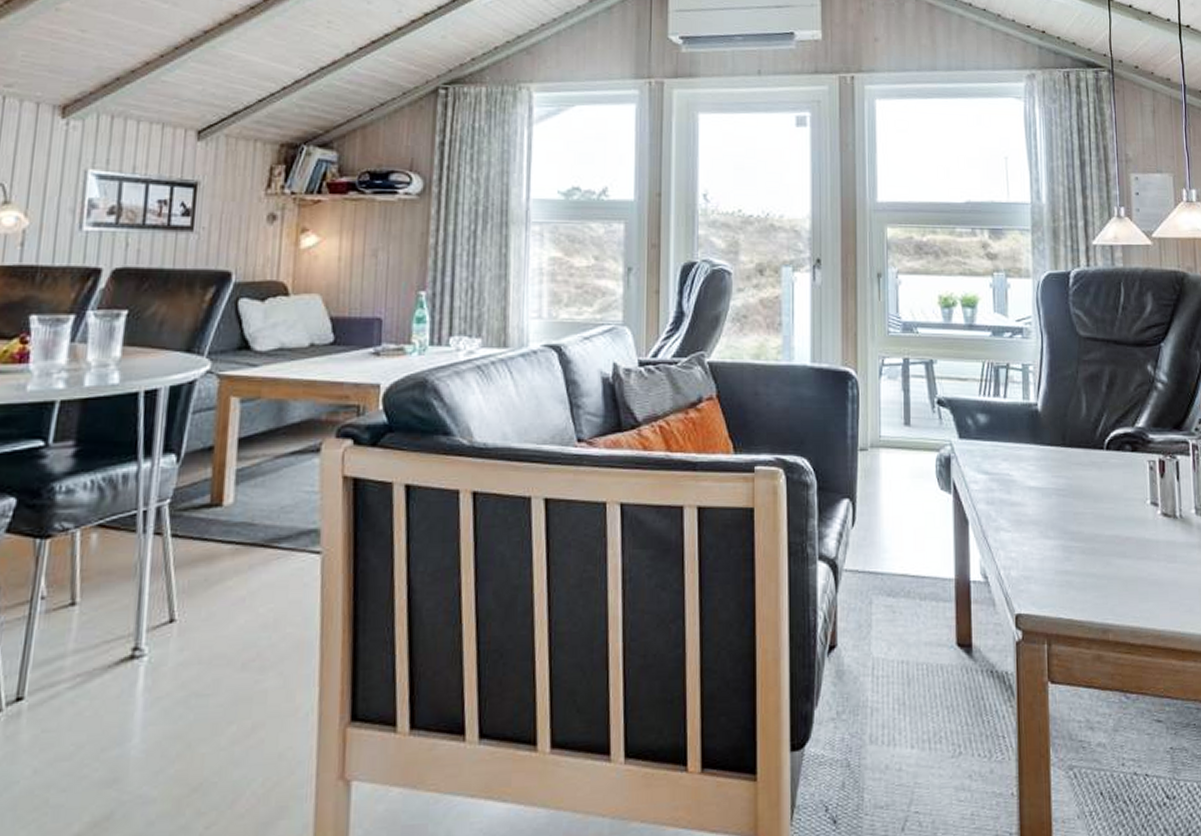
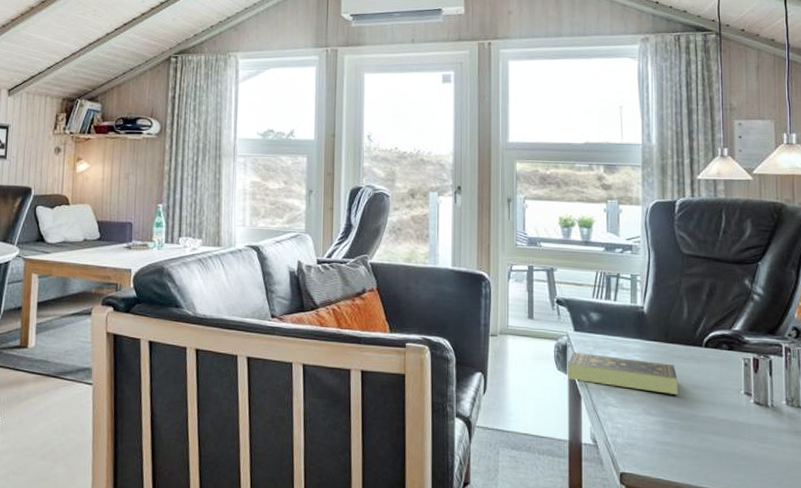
book: none [951,465,1078,511] -> present [567,352,678,394]

